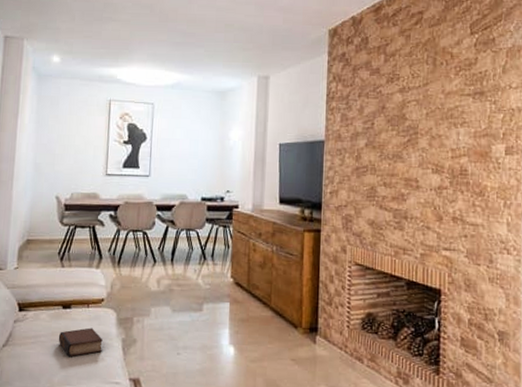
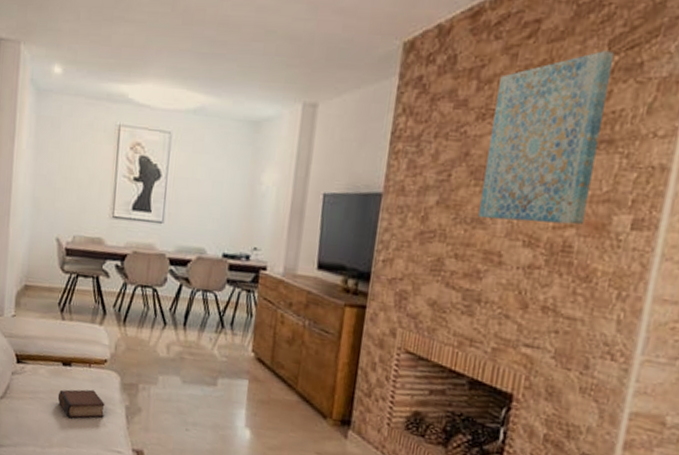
wall art: none [397,31,474,155] -> present [478,51,614,226]

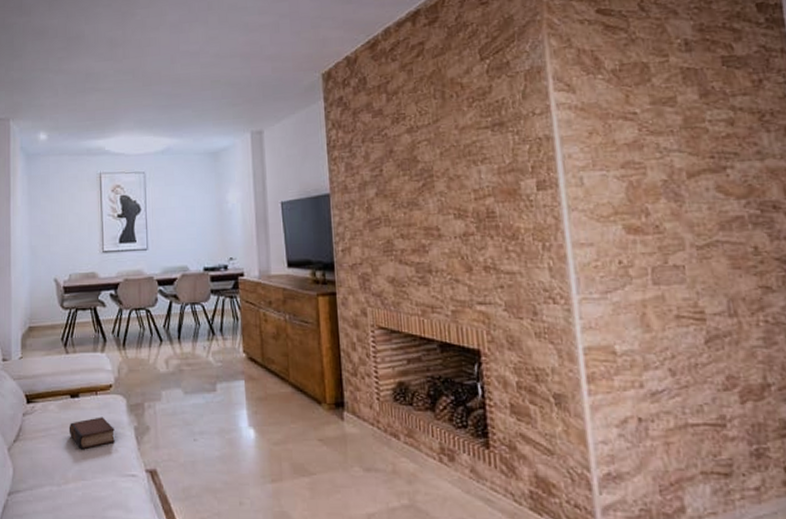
wall art: present [478,51,614,226] -> none [403,57,498,201]

